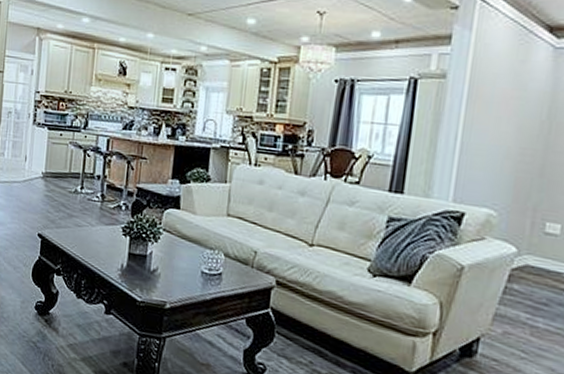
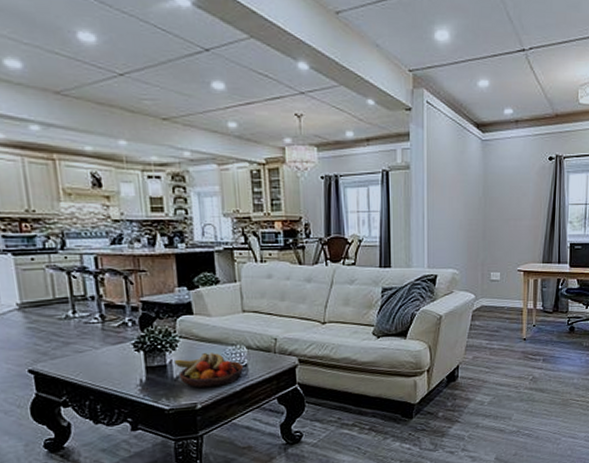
fruit bowl: none [154,250,218,291] -> present [174,352,244,388]

